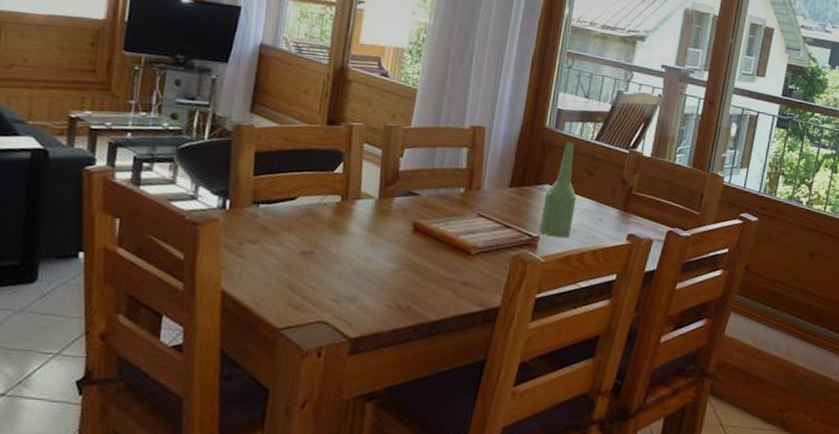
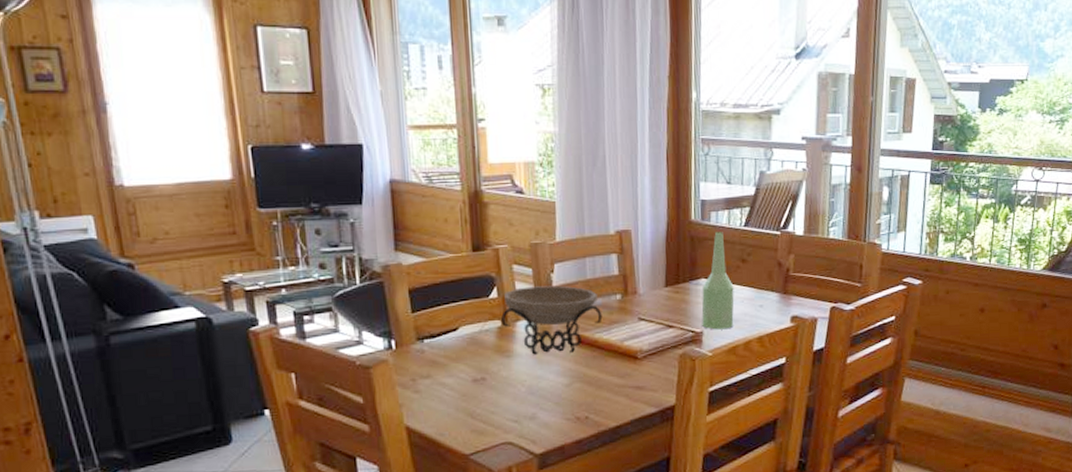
decorative bowl: none [341,167,443,239] -> present [501,285,603,355]

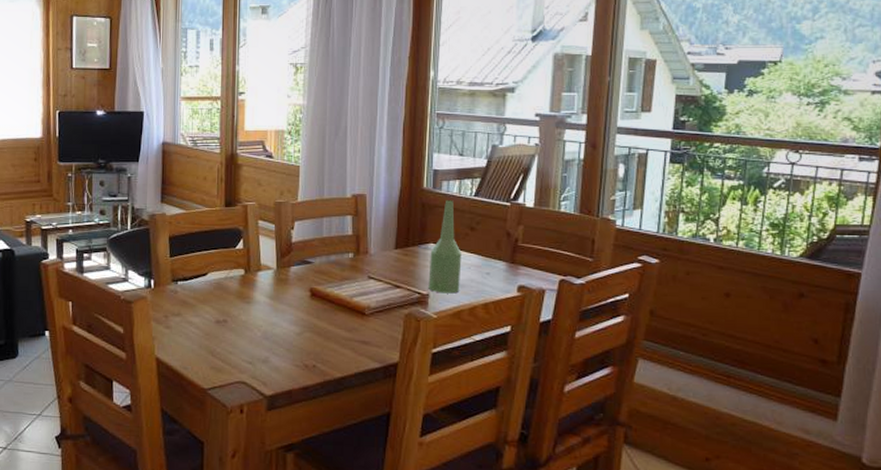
decorative bowl: present [501,285,603,355] -> none [245,241,335,304]

